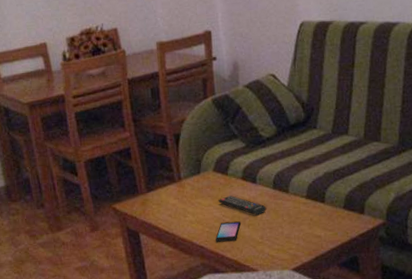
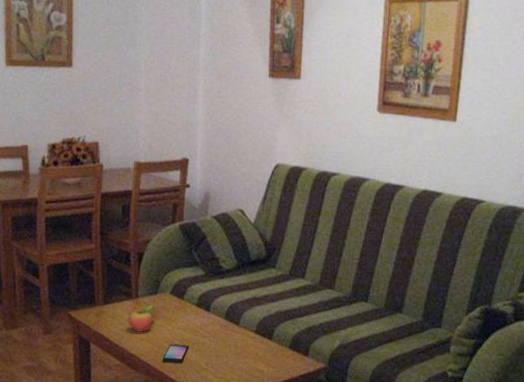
fruit: none [175,186,201,215] -> present [128,305,154,332]
remote control: present [218,196,267,216] -> none [170,319,216,343]

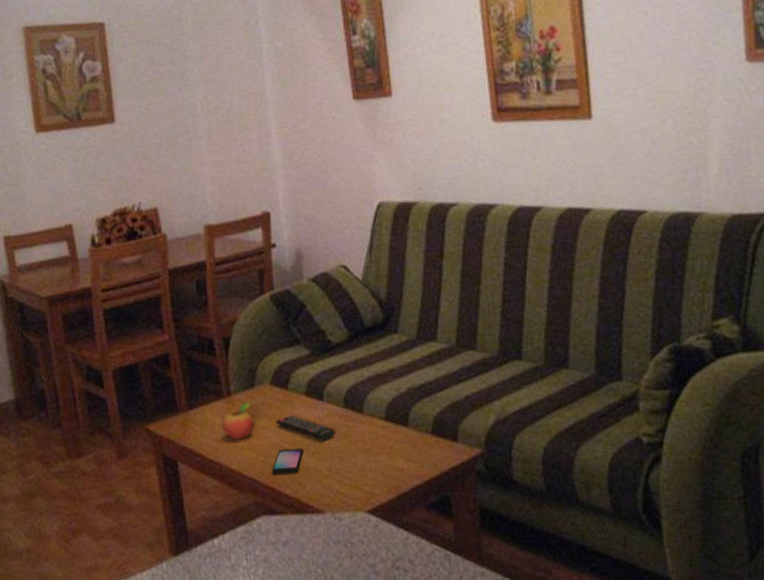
remote control: none [170,319,216,343] -> present [276,416,336,442]

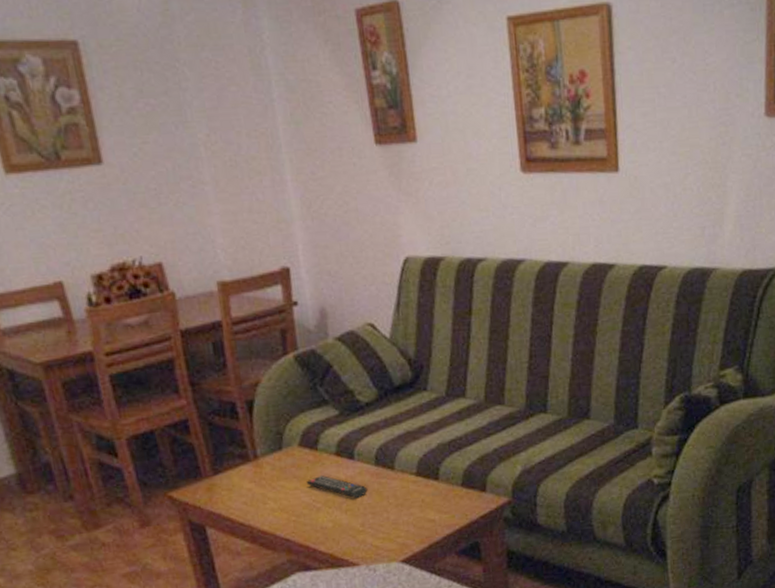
fruit: present [222,403,254,440] -> none [250,465,285,502]
smartphone: present [272,448,303,475] -> none [305,506,336,534]

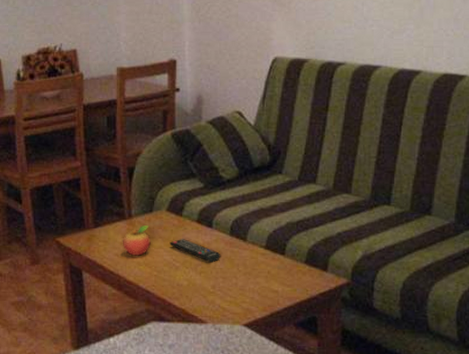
fruit: none [250,465,285,502] -> present [123,225,151,256]

